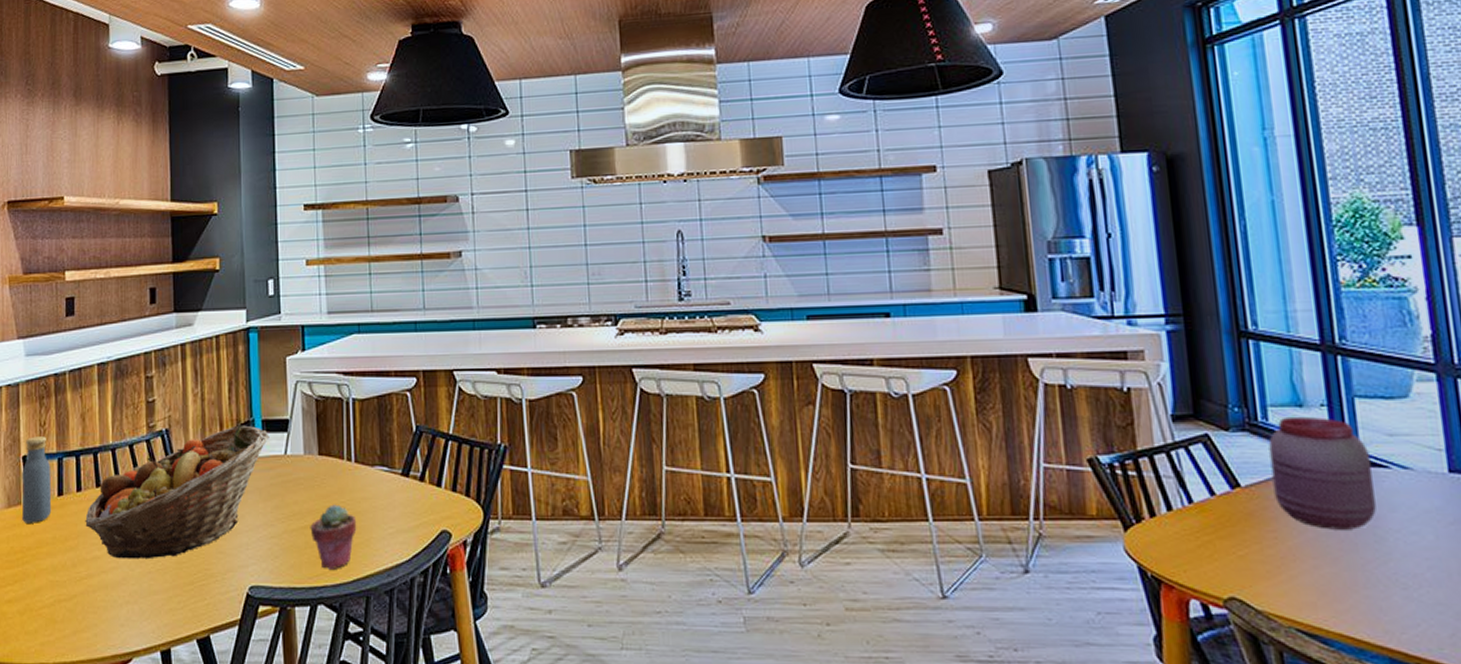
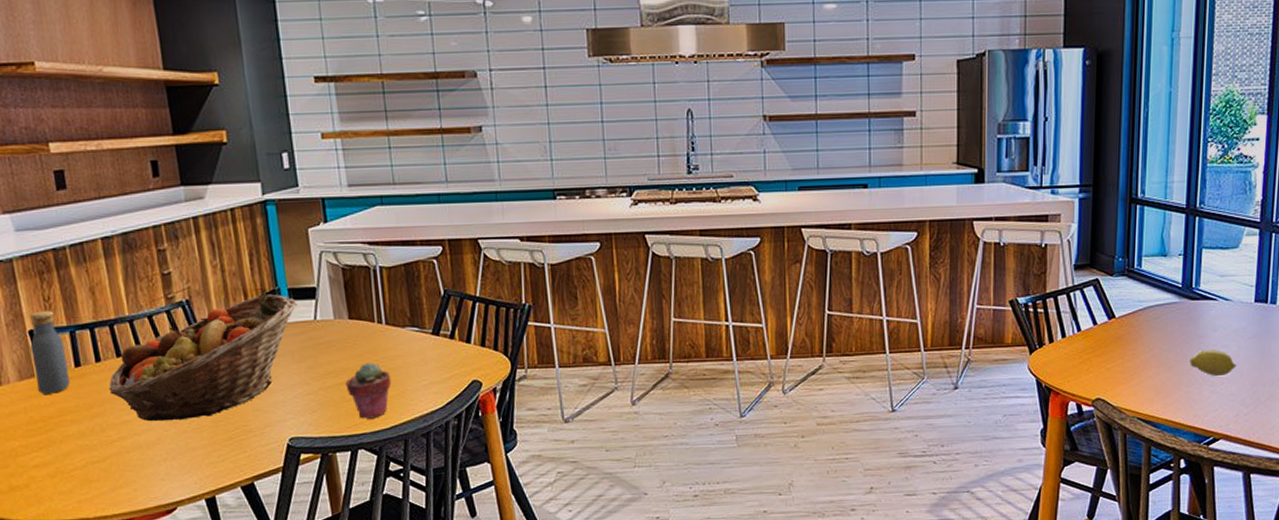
jar: present [1268,416,1376,530] -> none [1137,263,1205,347]
fruit: none [1363,537,1438,576] -> present [1190,350,1237,377]

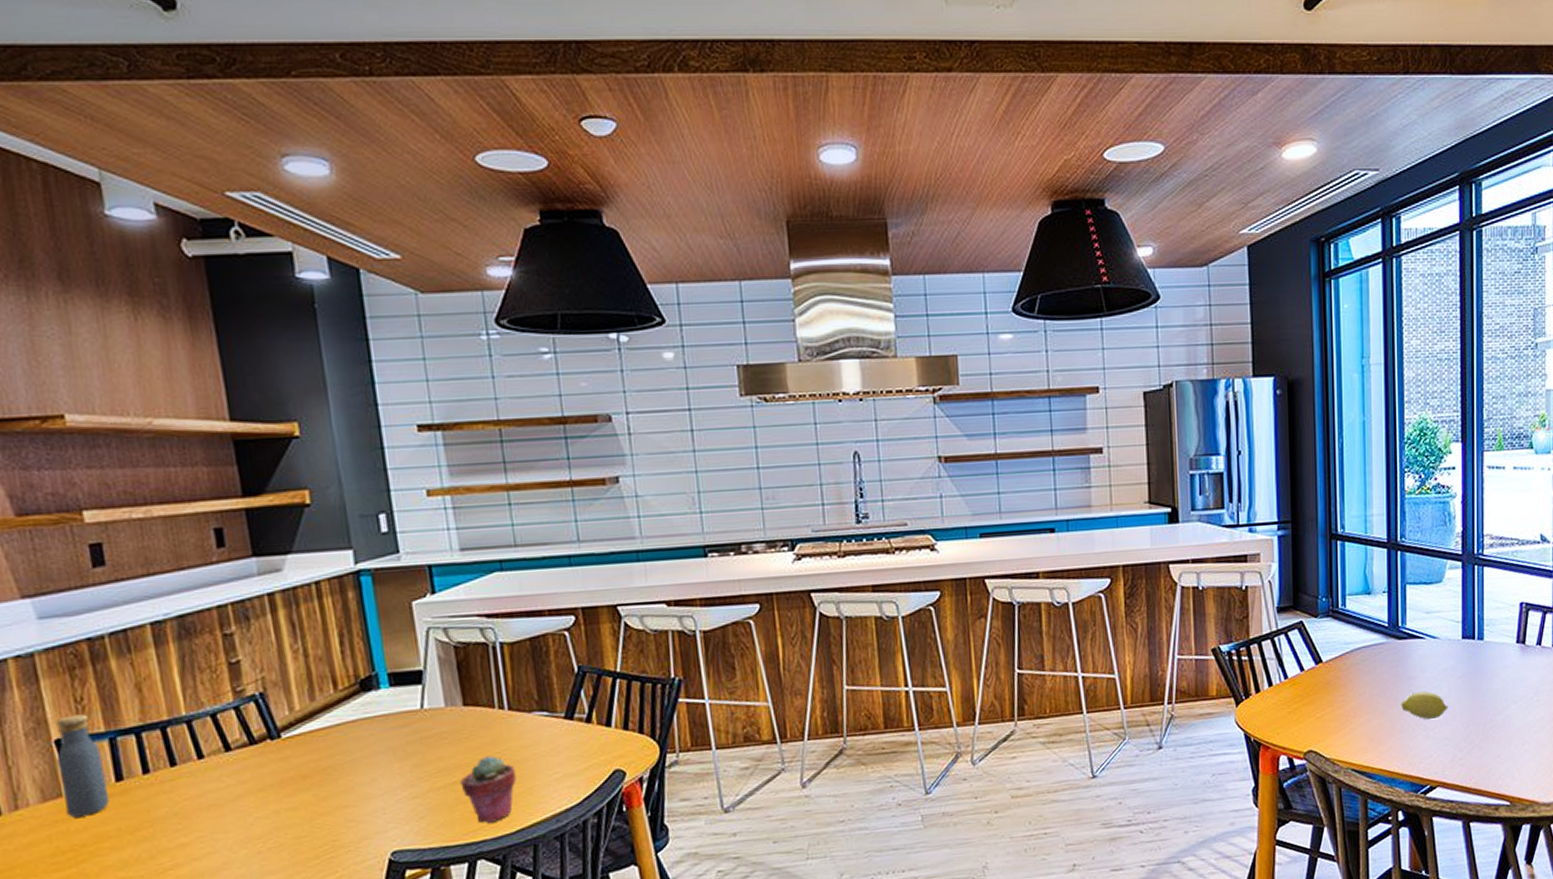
fruit basket: present [109,294,297,422] -> none [160,680,400,843]

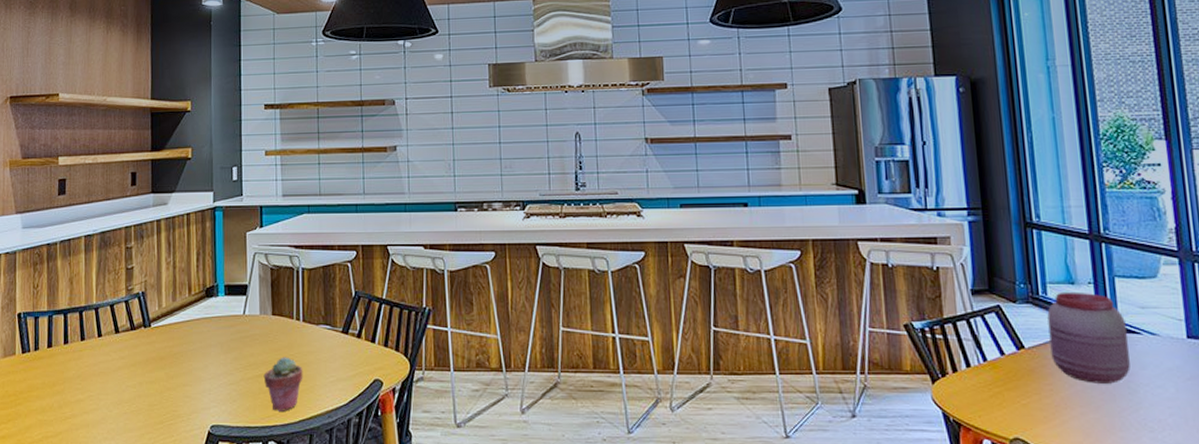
vodka: present [56,714,110,817] -> none [16,297,42,371]
jar: none [1345,602,1413,690] -> present [1047,291,1131,384]
fruit: present [1401,691,1448,720] -> none [1119,390,1178,422]

